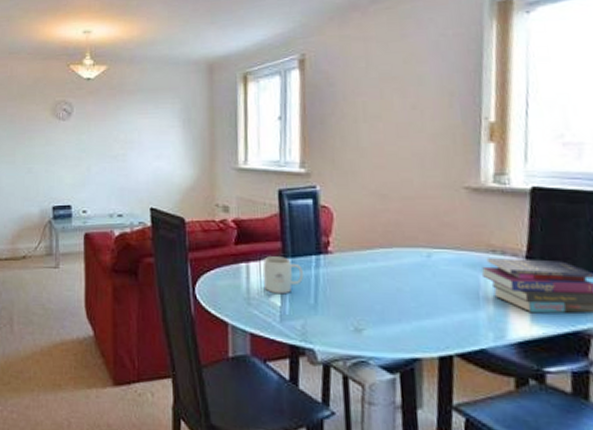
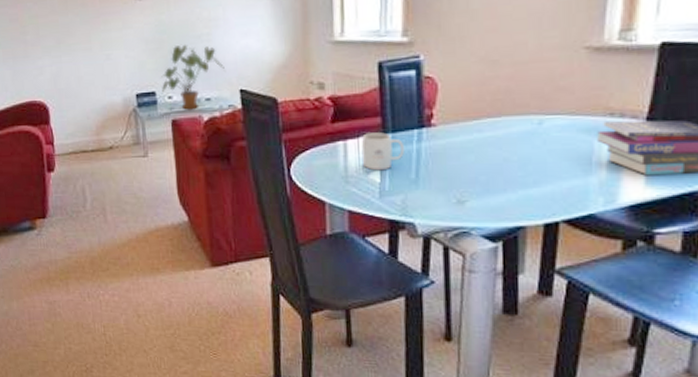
house plant: none [77,164,138,226] -> present [161,45,226,111]

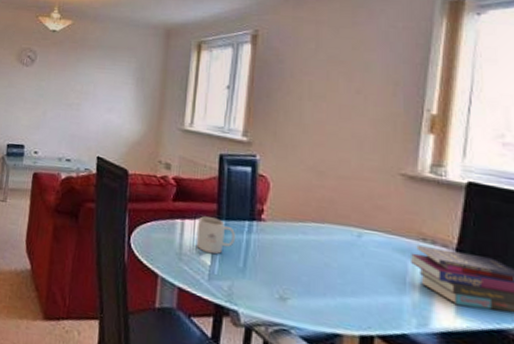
house plant: present [161,45,226,111] -> none [30,109,88,168]

